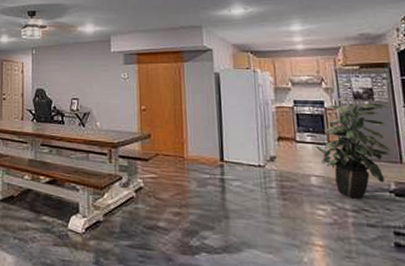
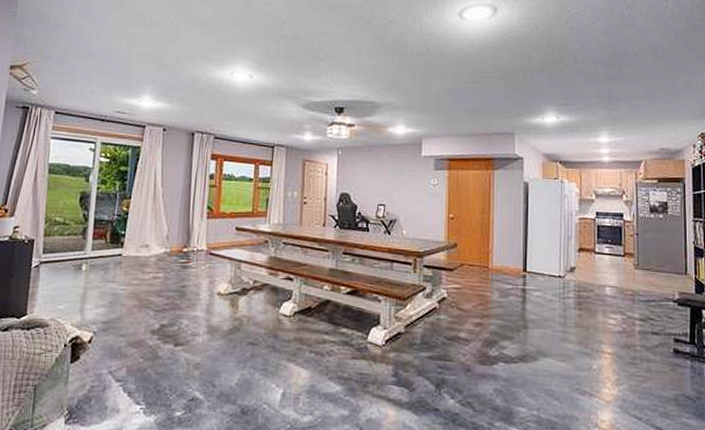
indoor plant: present [316,97,391,199] -> none [612,210,681,308]

